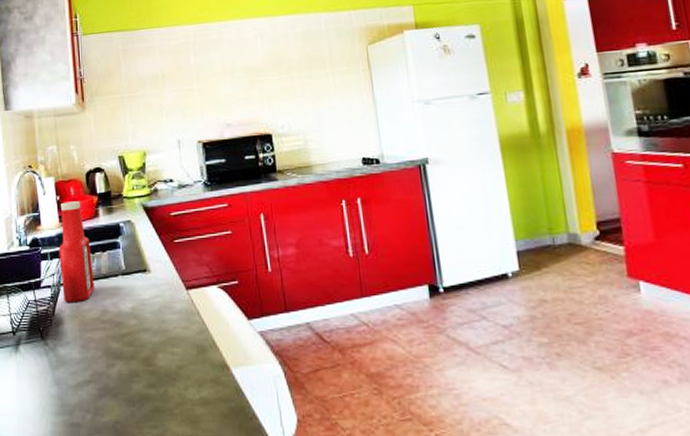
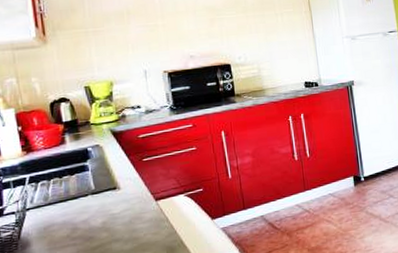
ketchup bottle: present [59,201,95,303] -> none [22,130,63,226]

